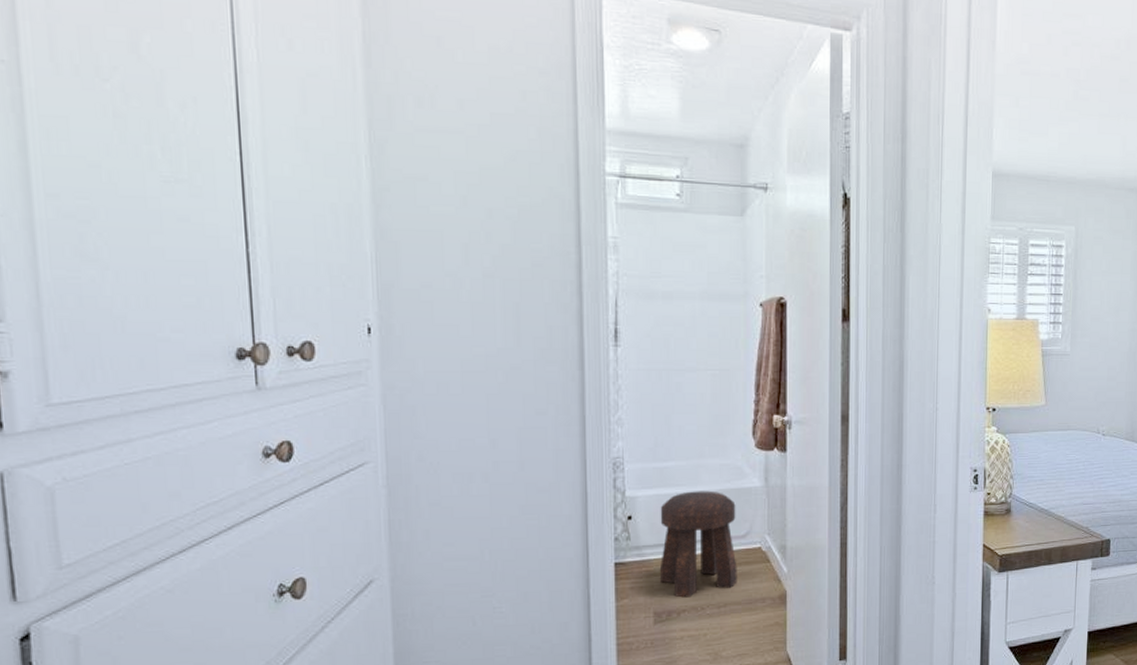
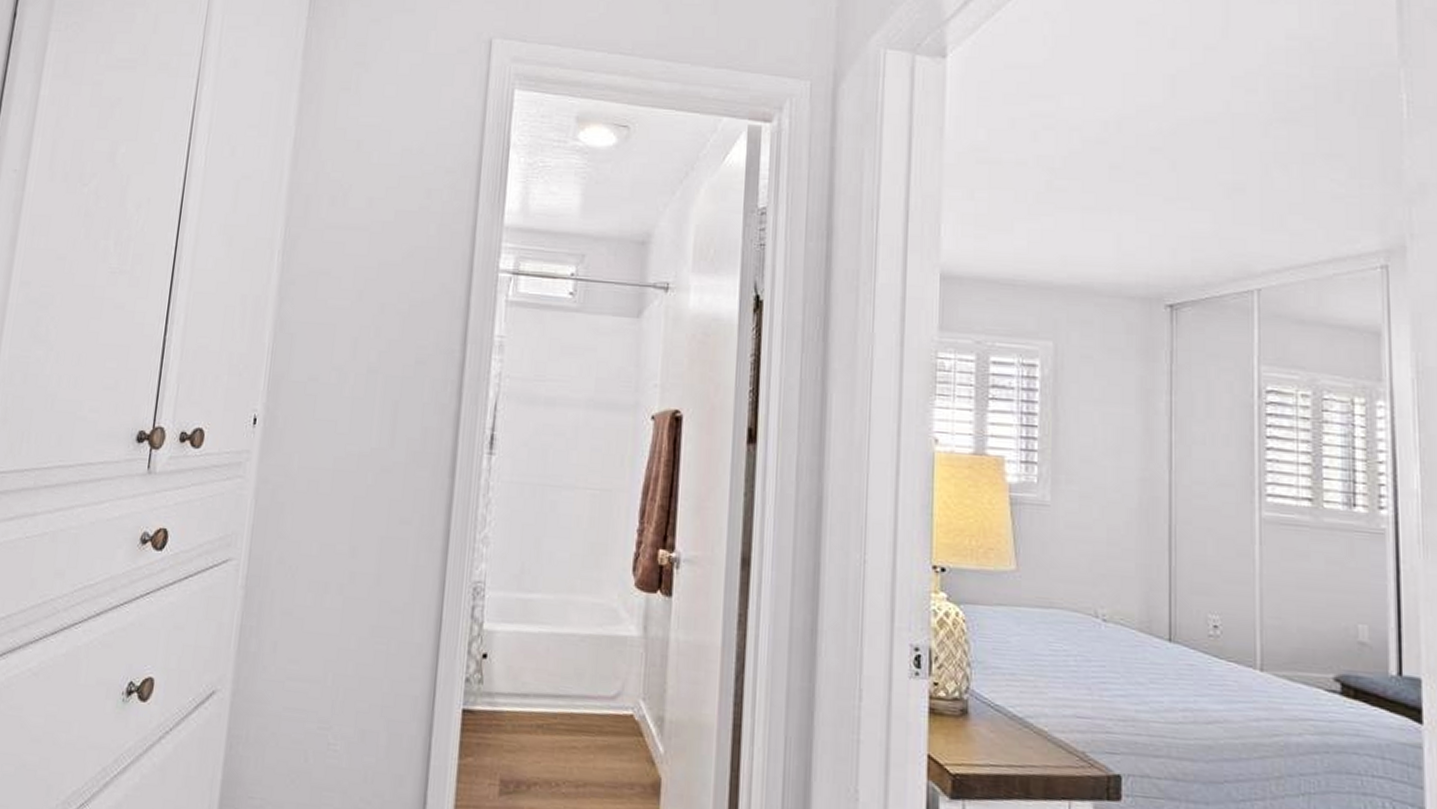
stool: present [660,490,737,598] -> none [512,632,607,768]

